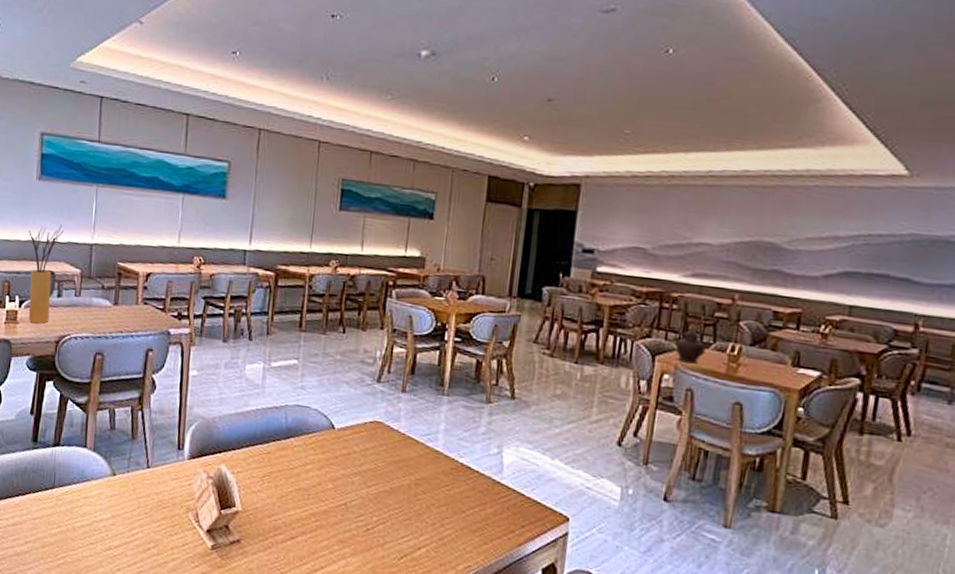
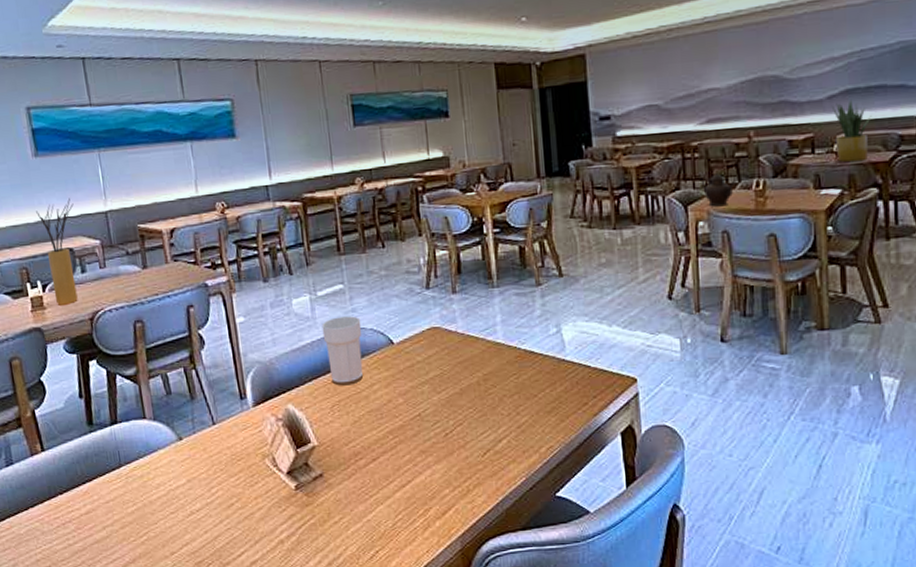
cup: none [268,390,308,460] -> present [321,316,364,386]
planter: none [822,282,867,348] -> present [833,99,872,162]

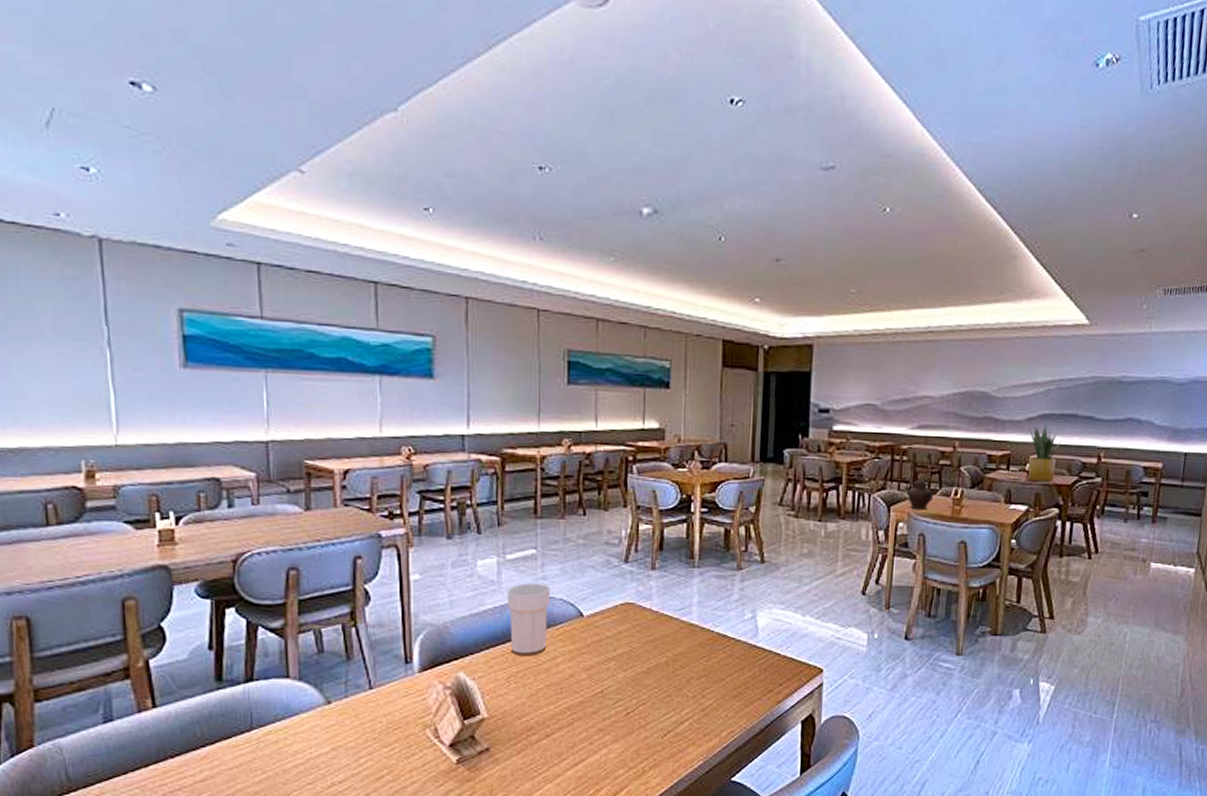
vase: present [36,198,78,305] -> none [177,420,227,542]

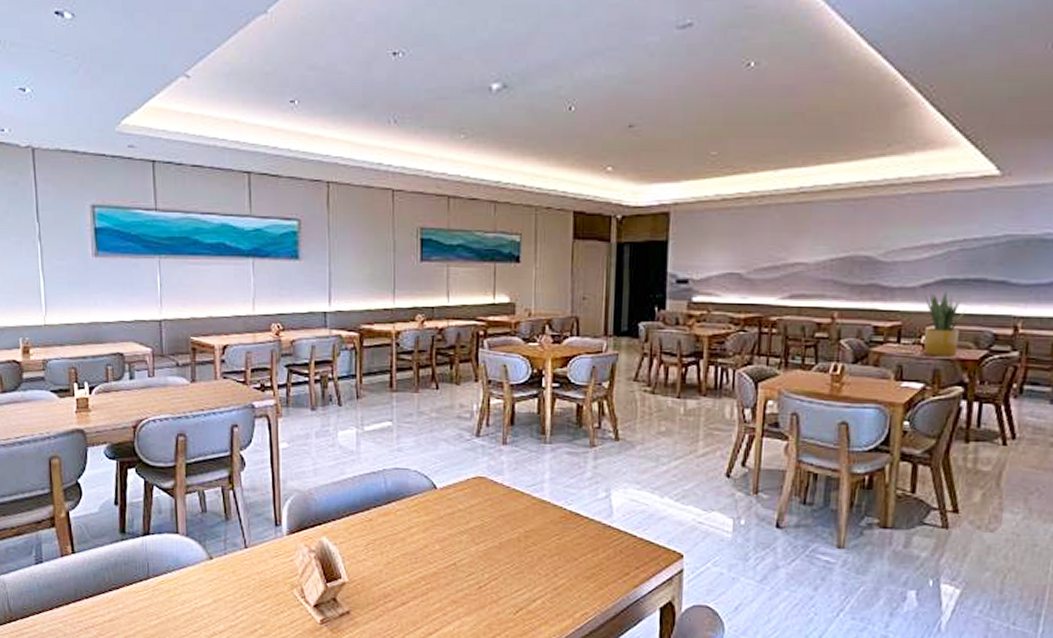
cup: present [507,583,551,656] -> none [365,454,406,525]
teapot: present [905,477,938,510] -> none [775,351,813,387]

